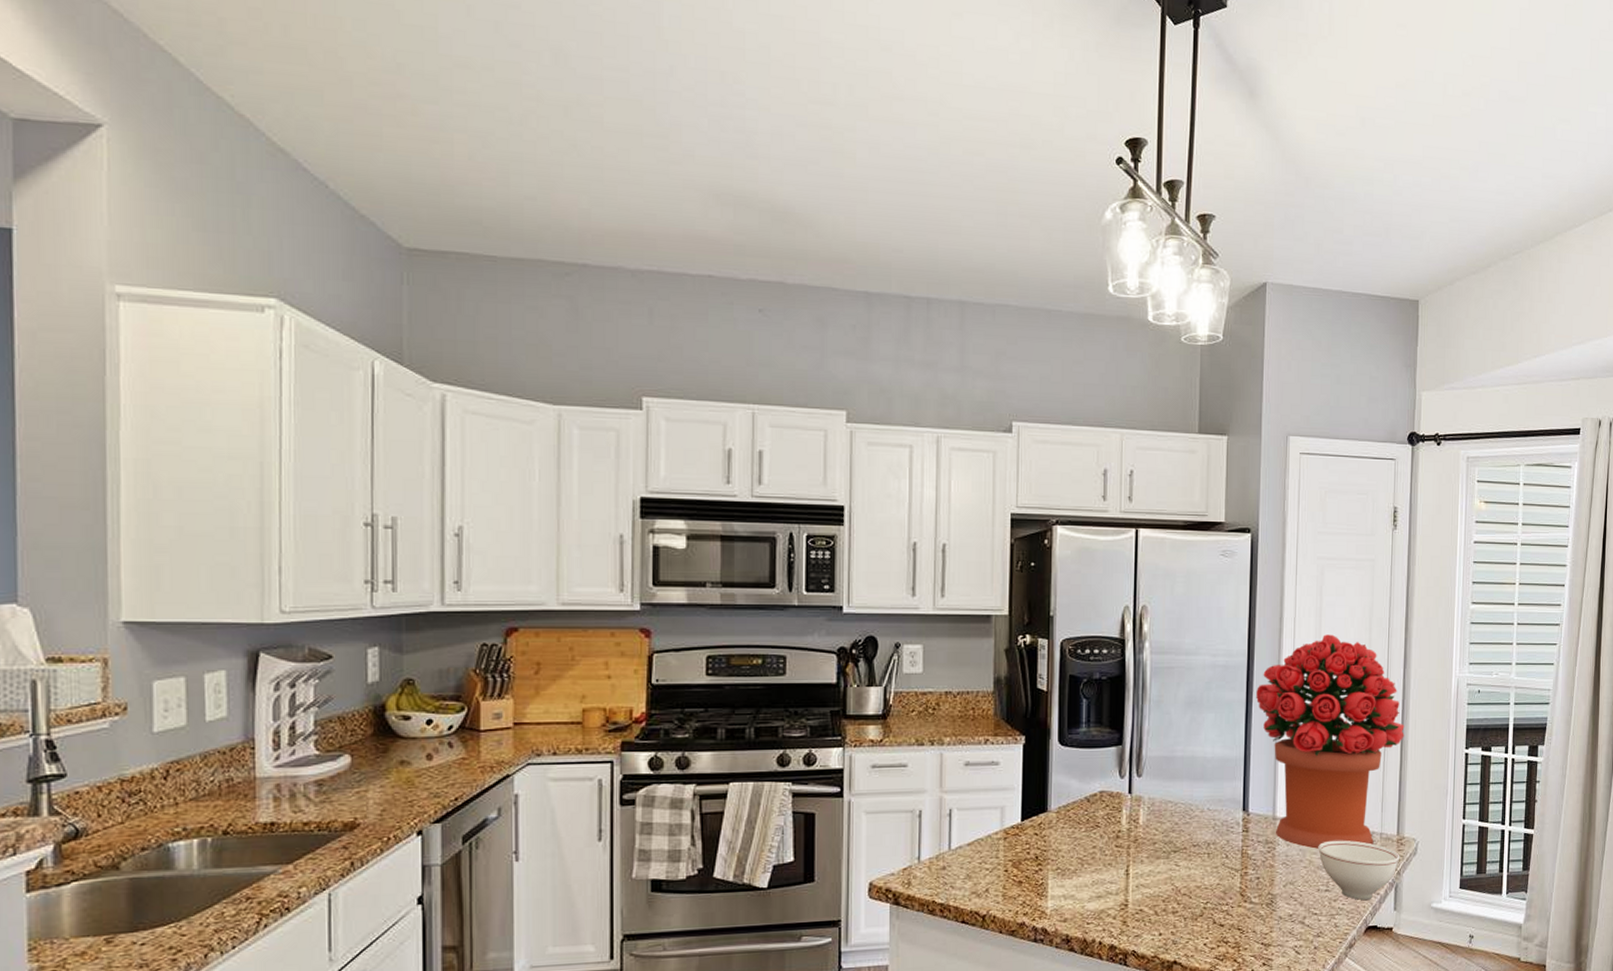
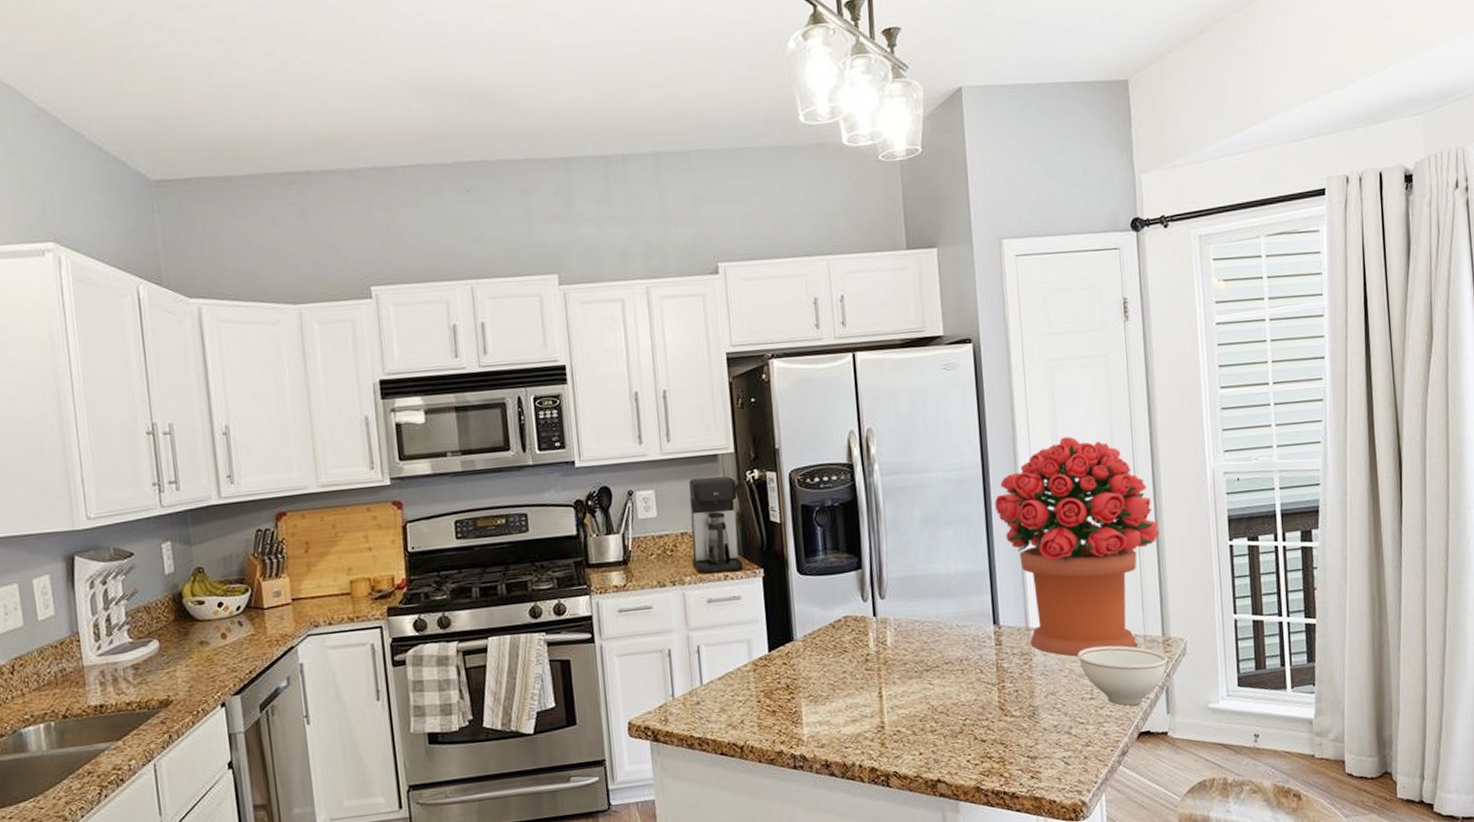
coffee maker: none [953,637,1007,737] -> present [689,476,743,575]

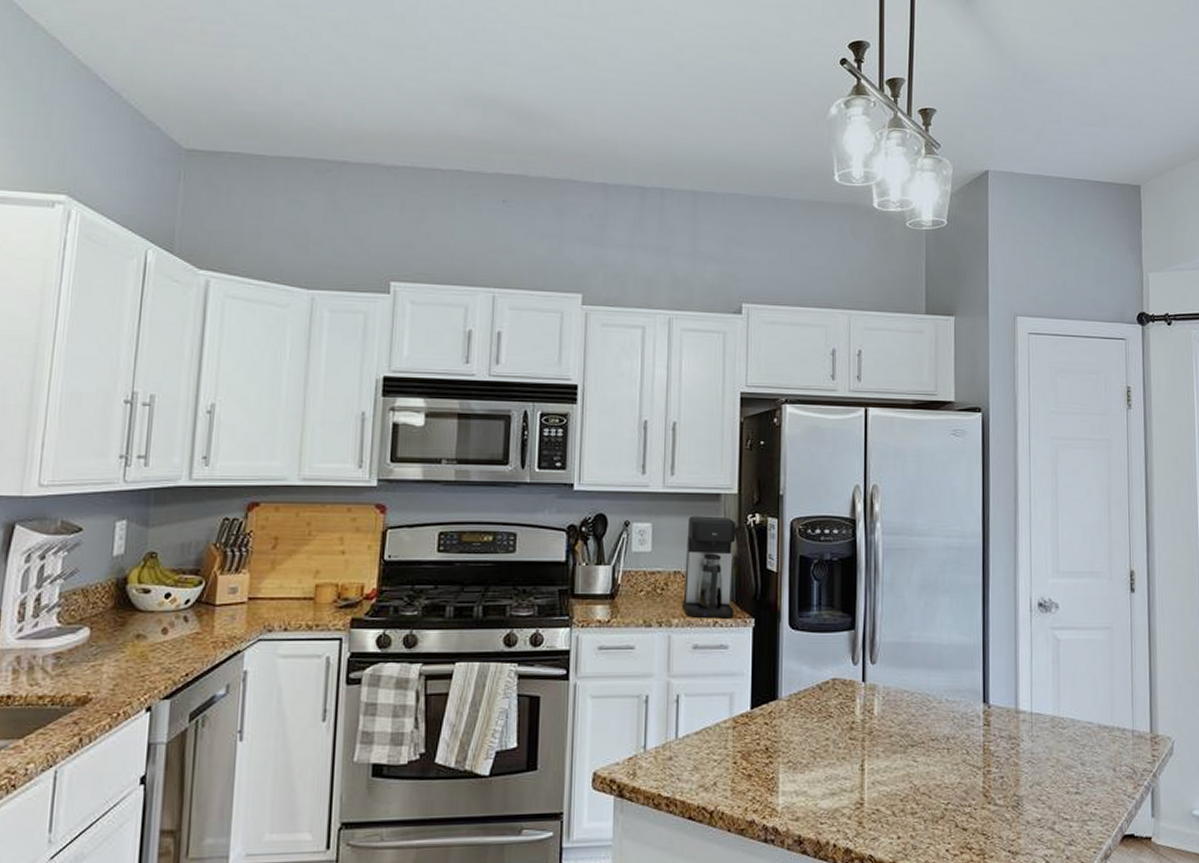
bouquet: present [994,436,1160,657] -> none [992,516,1152,746]
bowl: present [1077,645,1168,706] -> none [1065,737,1155,805]

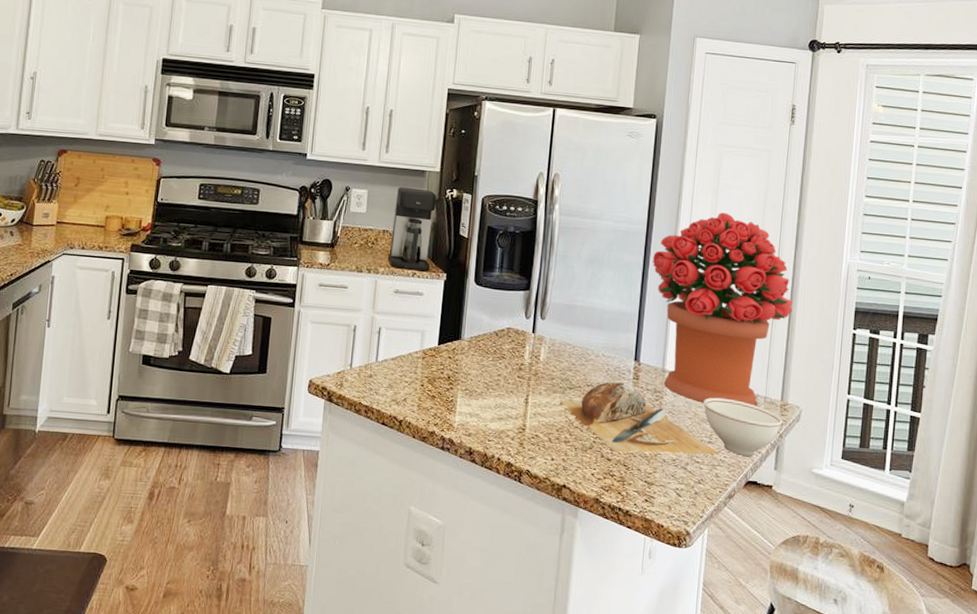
chopping board: none [900,731,1088,821] -> present [558,381,718,455]
bouquet: none [992,516,1152,746] -> present [652,212,793,406]
bowl: none [1065,737,1155,805] -> present [703,397,783,456]

